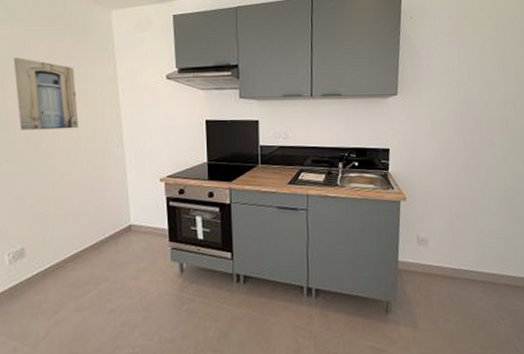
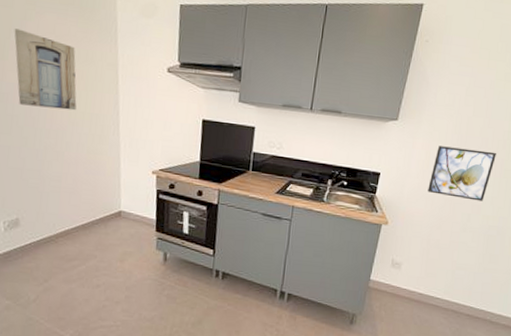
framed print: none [439,113,500,164] -> present [428,146,496,201]

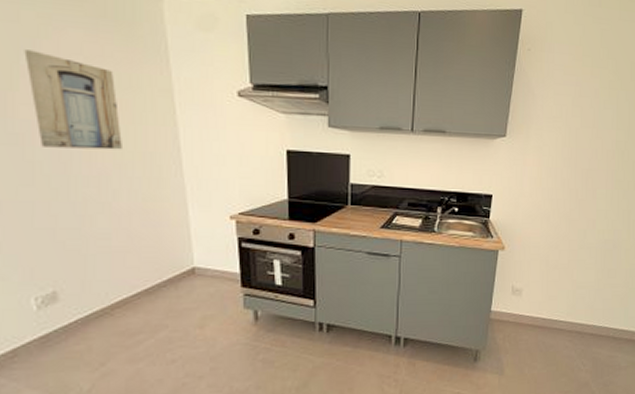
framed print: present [428,146,496,201] -> none [542,161,606,215]

